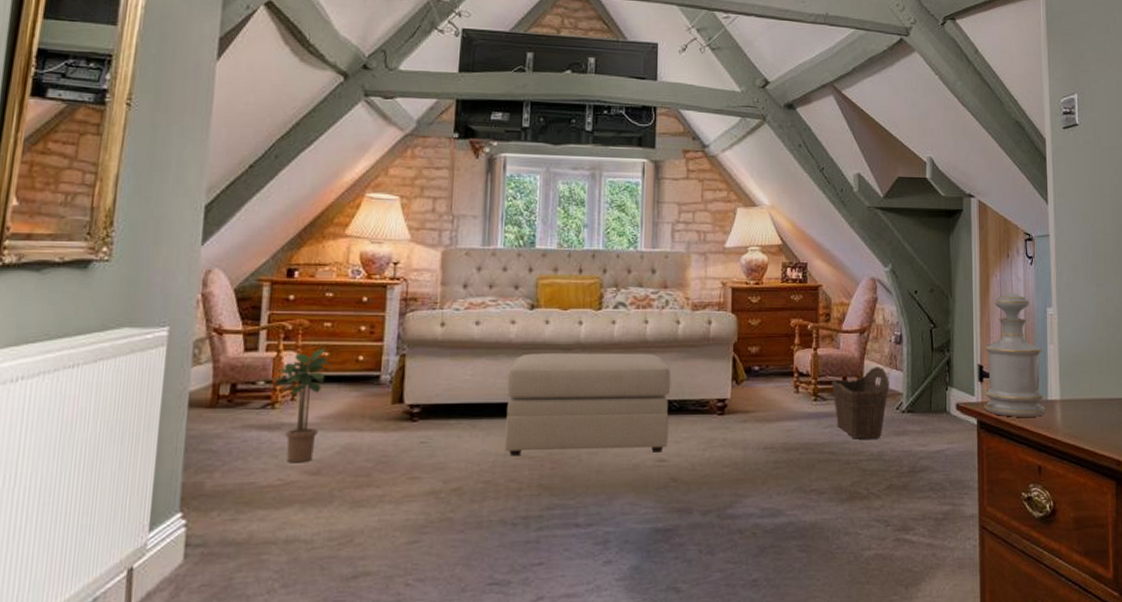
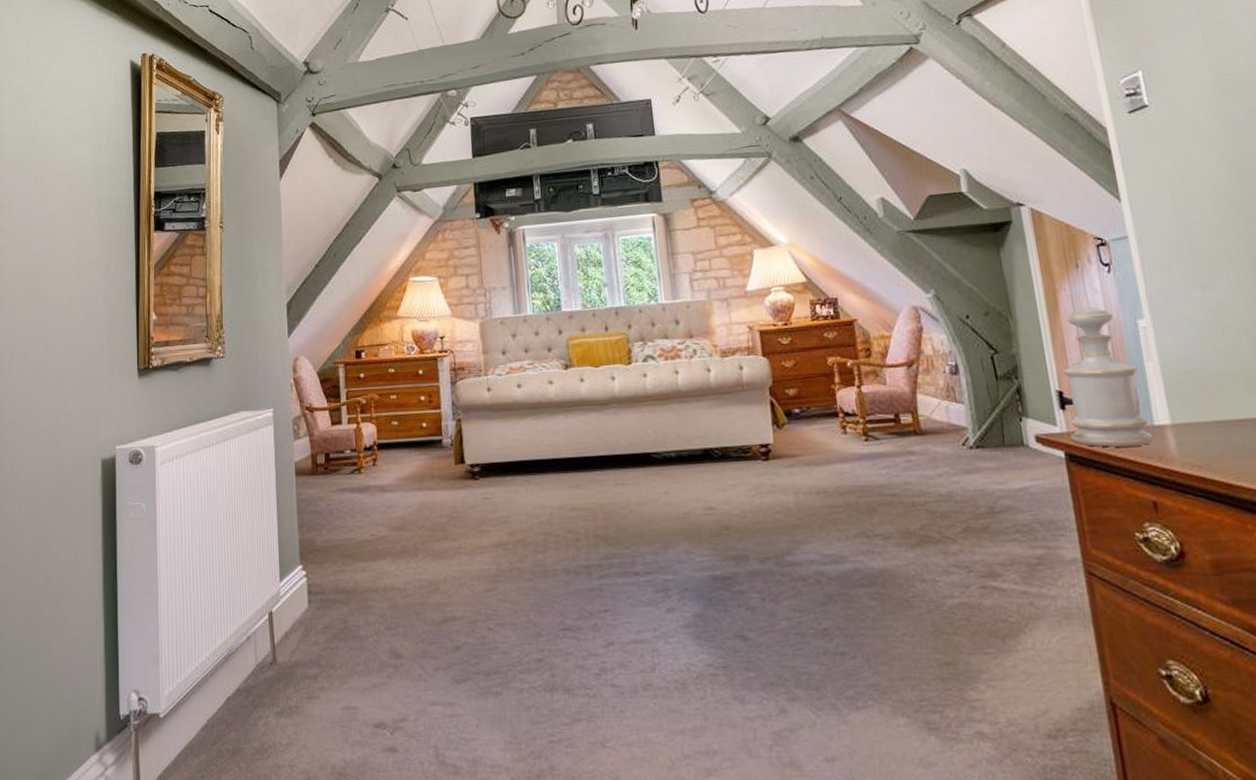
potted plant: present [272,348,333,463] -> none [356,418,402,521]
ottoman: present [504,353,672,456] -> none [552,403,715,509]
wicker basket: present [831,366,889,439] -> none [882,399,951,480]

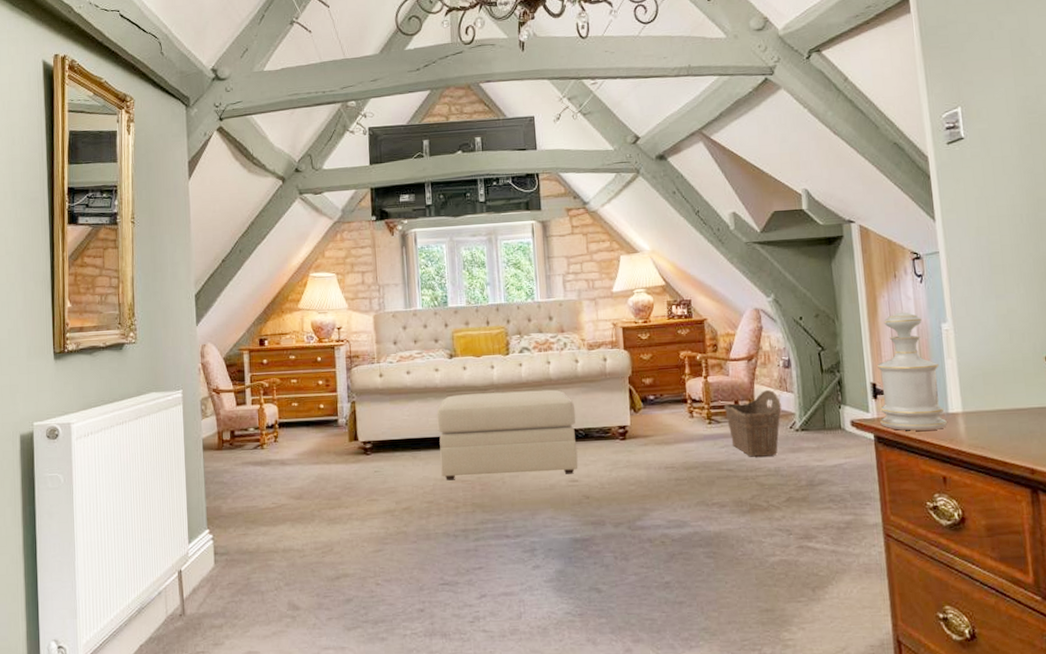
ottoman: none [552,403,715,509] -> present [436,389,578,481]
wicker basket: none [882,399,951,480] -> present [724,389,782,457]

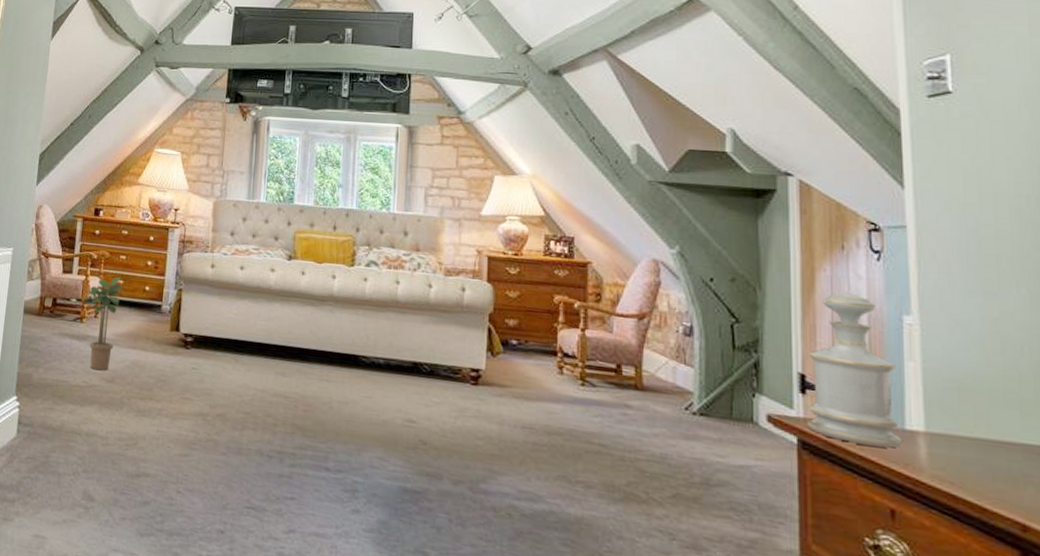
potted plant: none [259,400,301,491] -> present [81,276,126,371]
ottoman: present [436,389,578,481] -> none [262,300,423,413]
wicker basket: present [724,389,782,457] -> none [602,357,676,439]

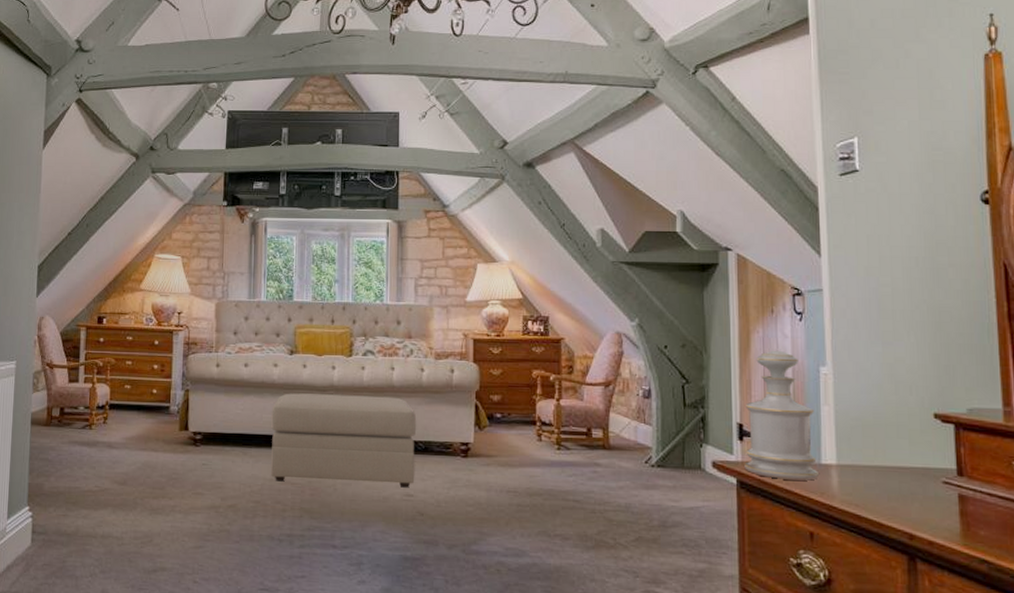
potted plant: present [81,276,126,371] -> none [89,382,133,475]
ottoman: none [262,300,423,413] -> present [270,393,417,488]

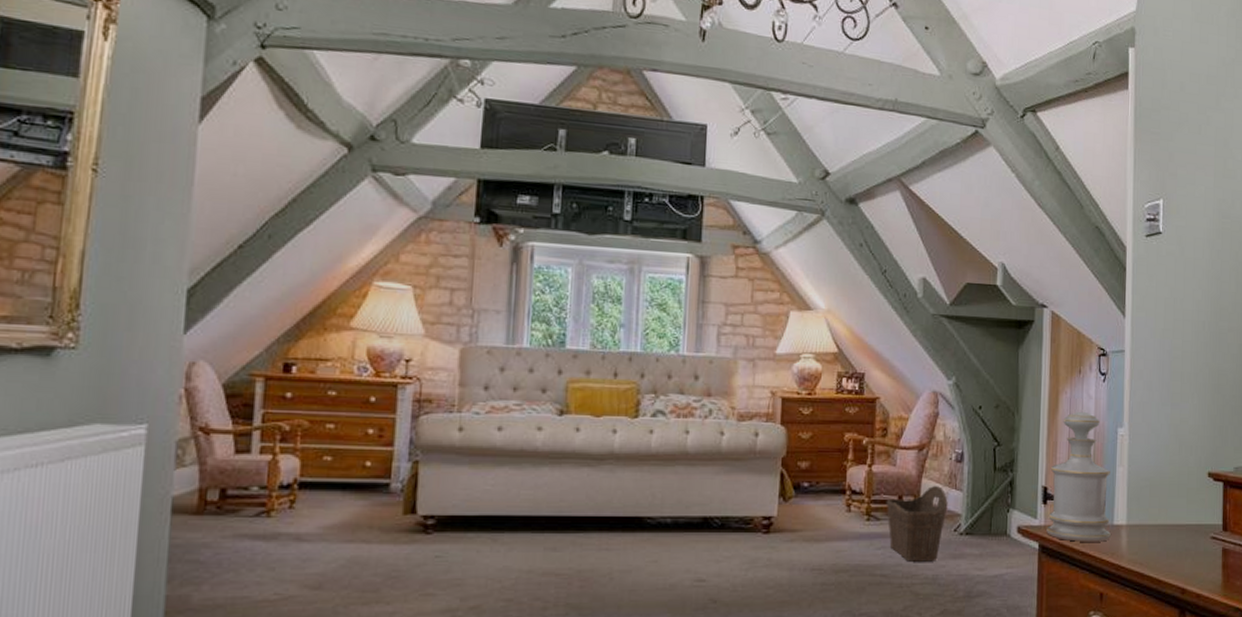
ottoman: present [270,393,417,488] -> none [528,463,713,573]
wicker basket: none [575,419,637,491] -> present [886,485,948,562]

